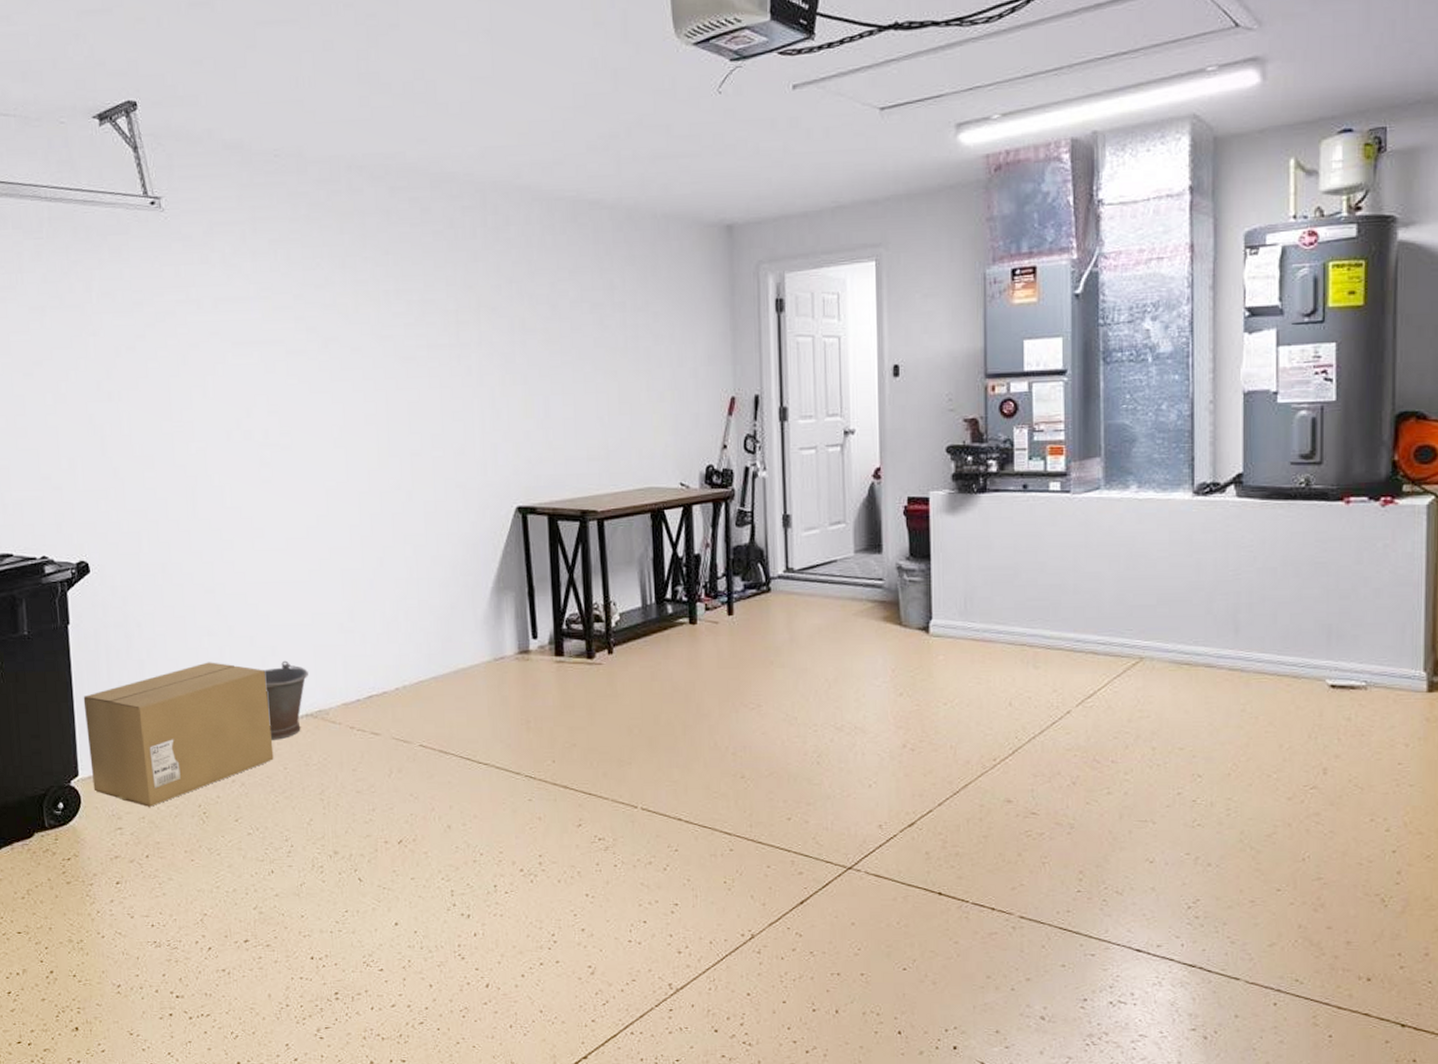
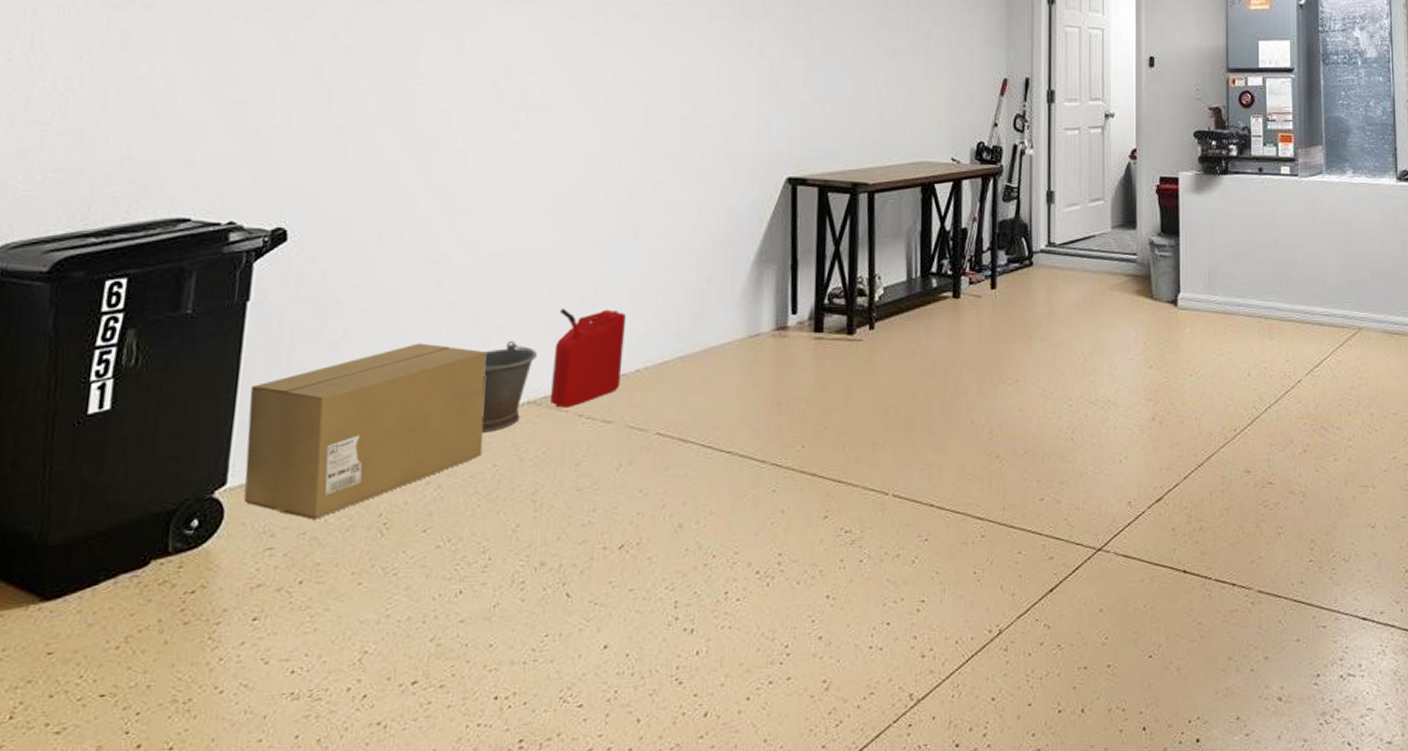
fuel can: none [322,633,383,721] -> present [550,309,627,408]

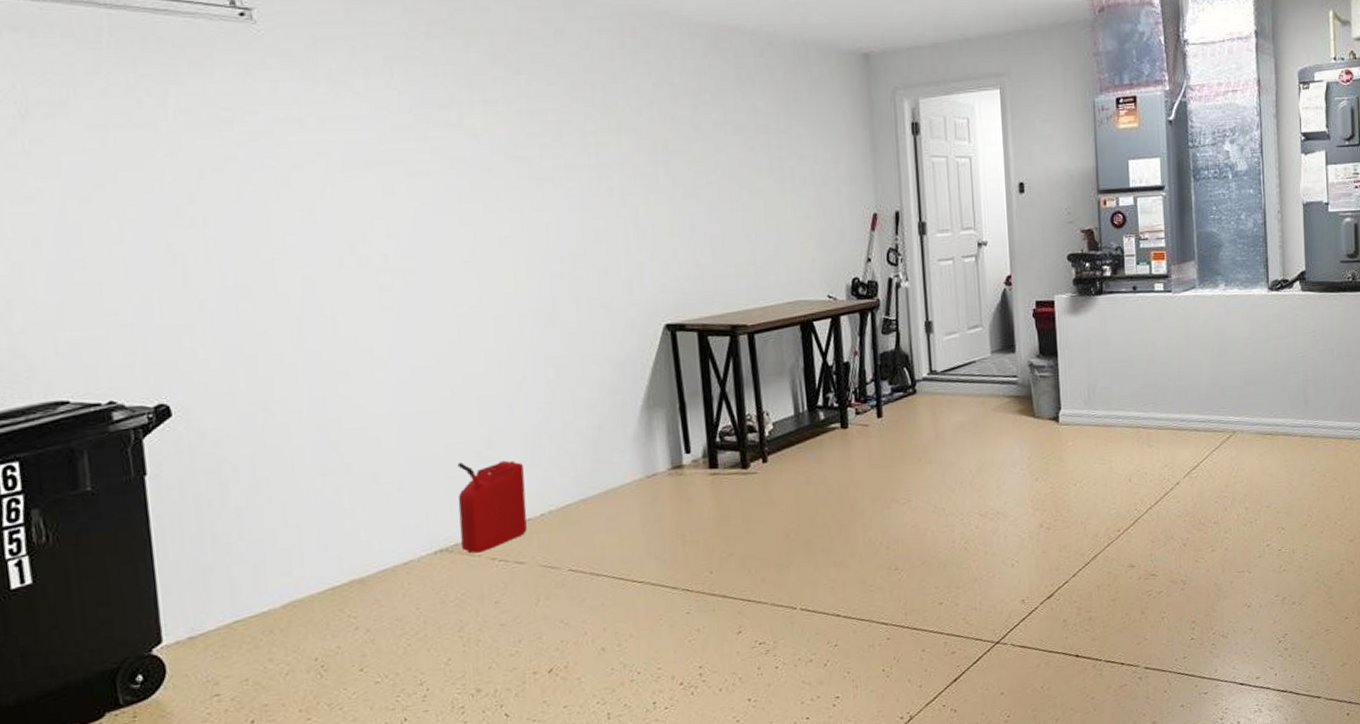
box: present [243,343,486,520] -> none [166,503,404,668]
bucket: present [481,340,537,433] -> none [389,495,442,580]

